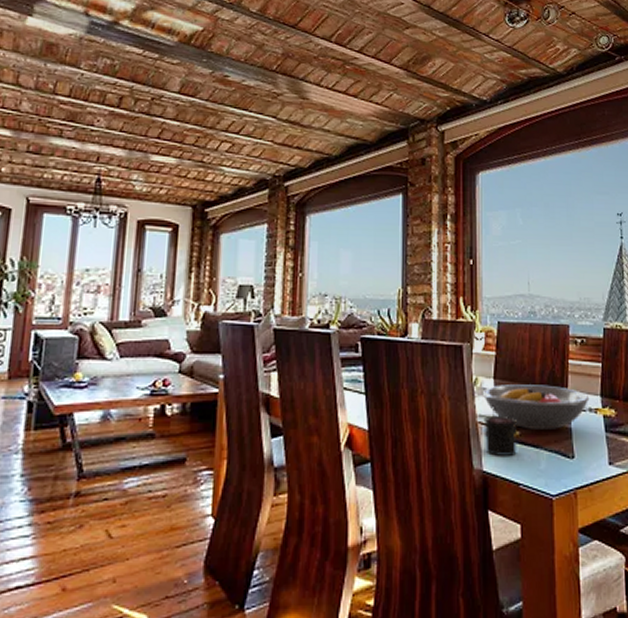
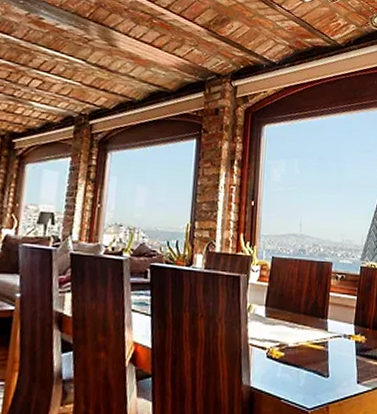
fruit bowl: present [482,385,590,429] -> none [254,312,345,352]
candle: present [483,405,517,456] -> none [253,330,282,374]

